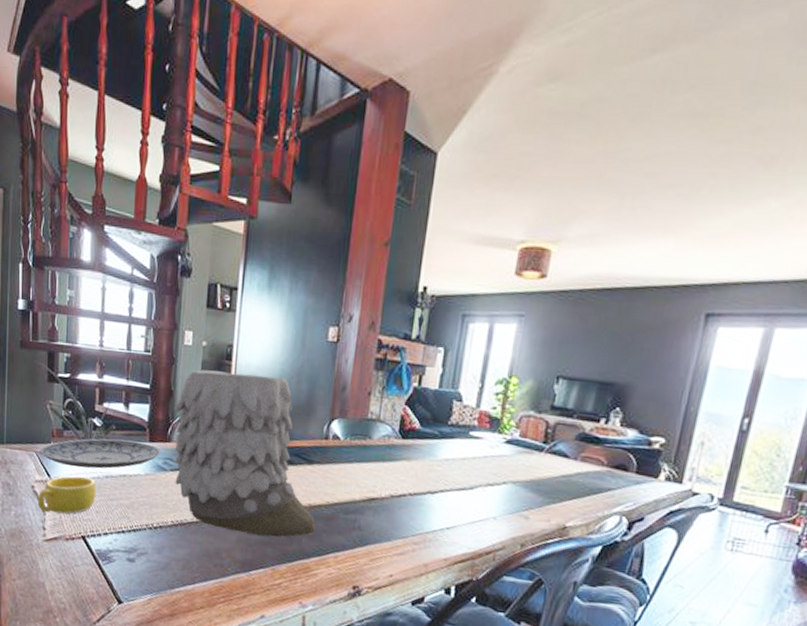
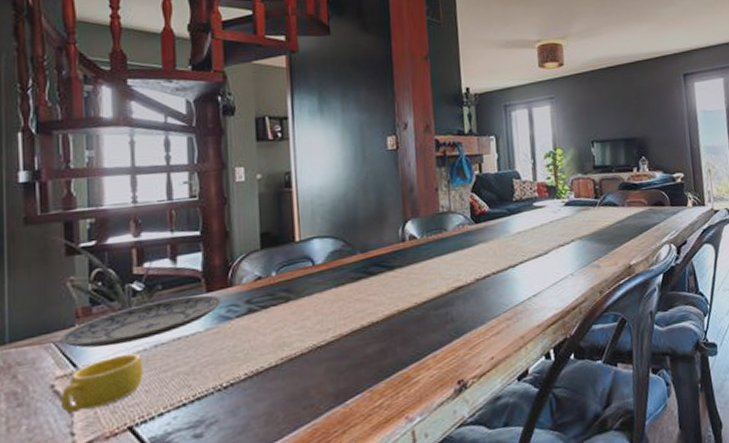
vase: present [174,369,315,538] -> none [232,192,408,365]

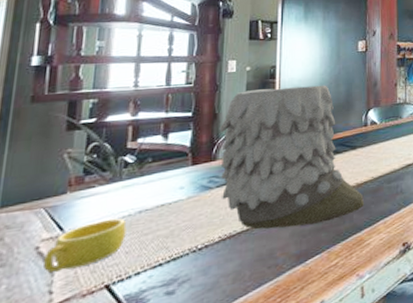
plate: present [60,294,222,348] -> none [50,167,205,213]
vase: none [232,192,408,365] -> present [219,85,364,230]

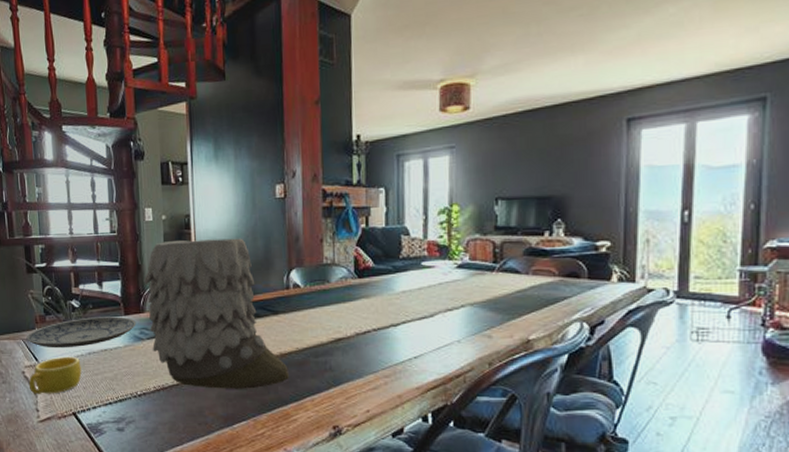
plate: none [50,167,205,213] -> present [26,316,136,349]

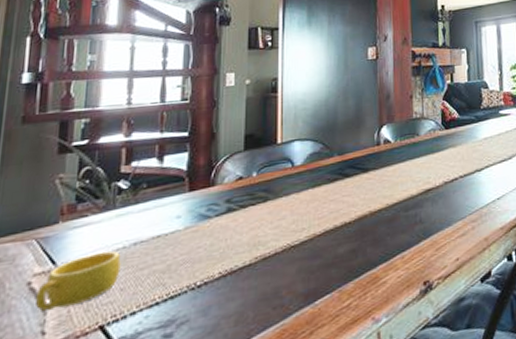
plate: present [26,316,136,349] -> none [42,193,203,245]
vase: present [143,238,289,389] -> none [217,98,378,265]

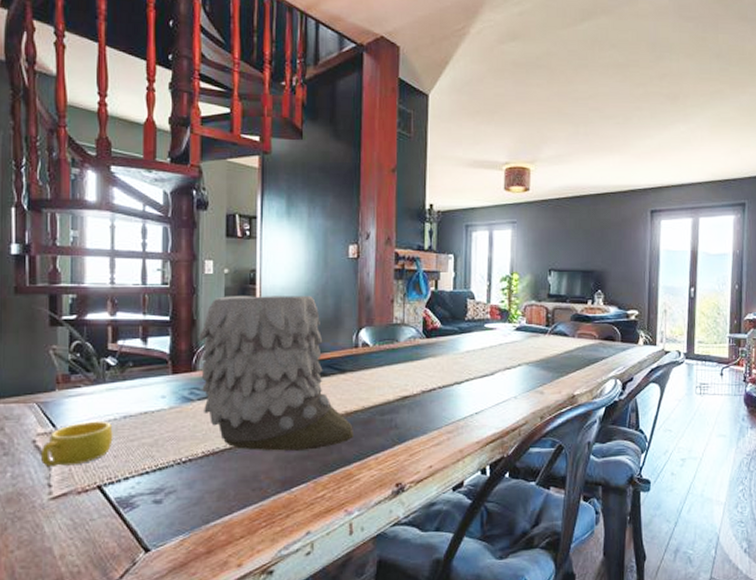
vase: none [217,98,378,265] -> present [198,295,353,451]

